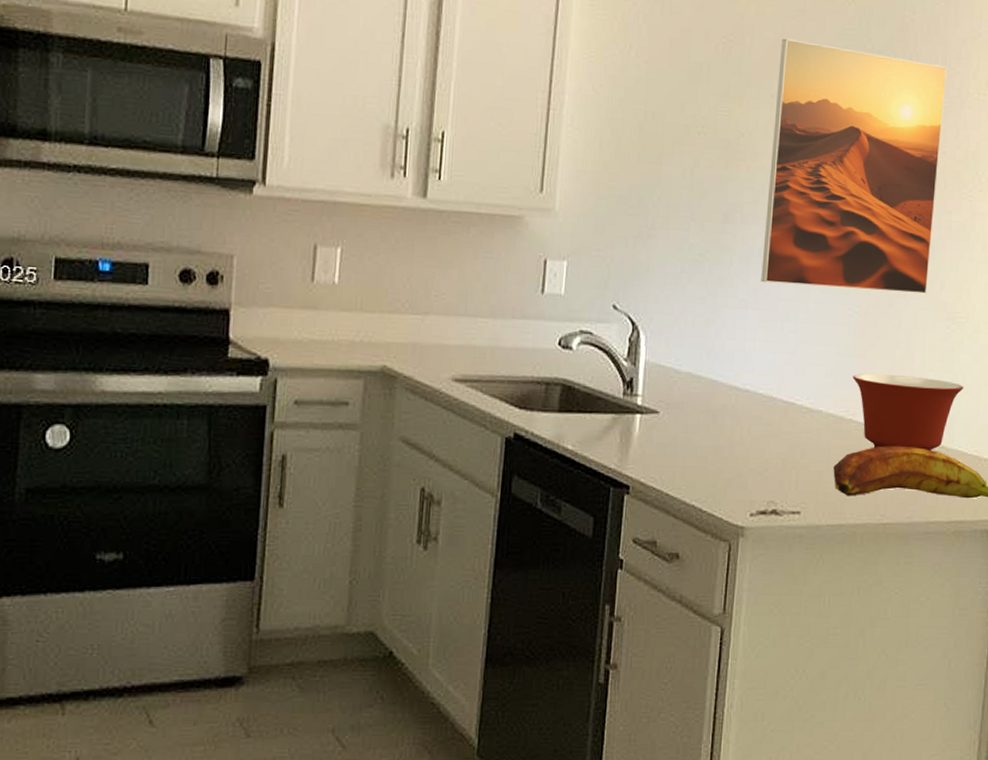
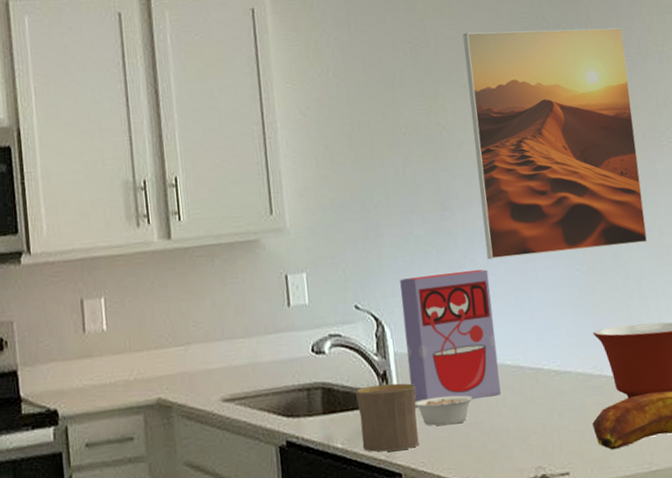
cup: none [594,391,661,462] -> present [354,383,419,452]
cereal box: none [656,286,759,423] -> present [400,269,501,407]
legume: none [656,413,729,445] -> present [414,393,484,426]

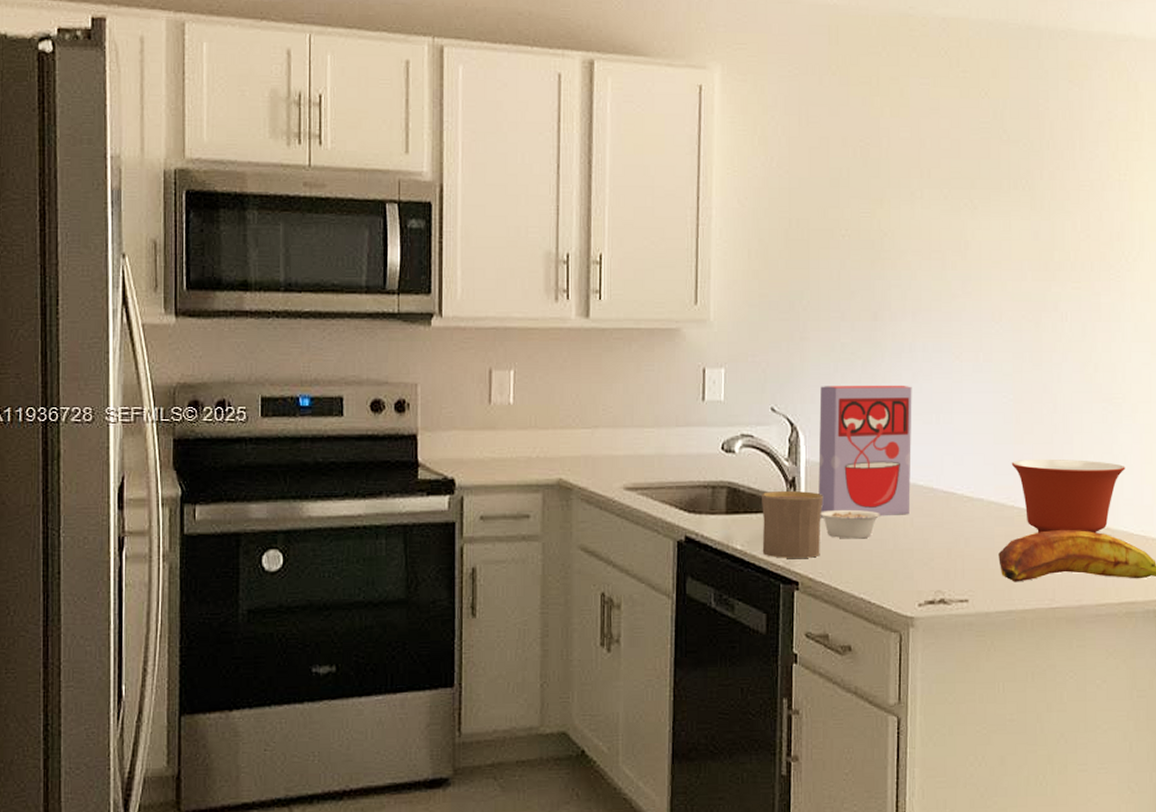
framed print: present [462,27,648,260] -> none [913,137,1086,377]

